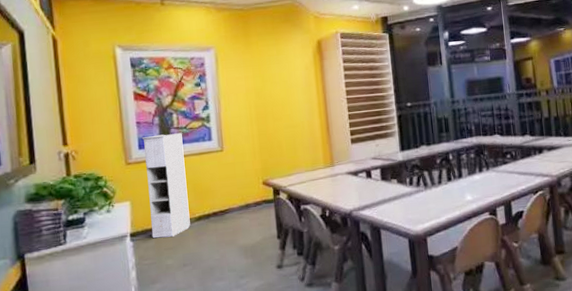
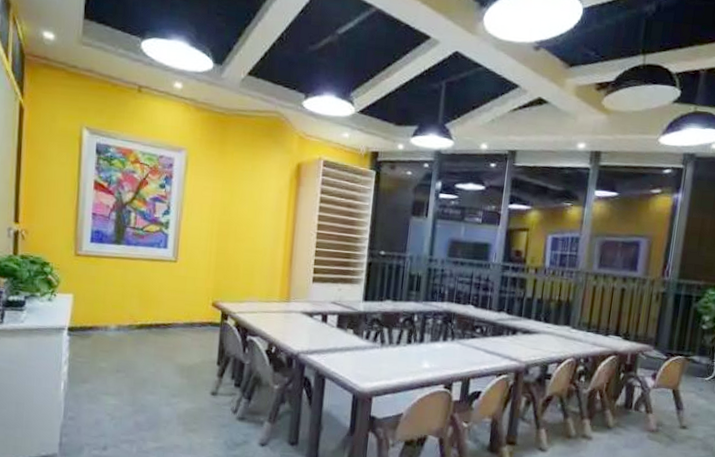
storage cabinet: present [141,132,191,239] -> none [89,230,138,340]

